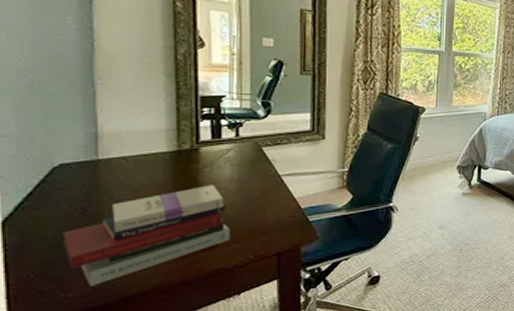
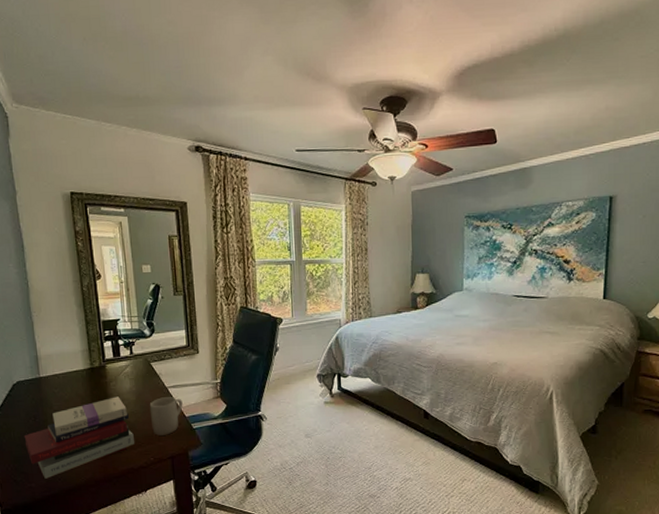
mug: none [254,186,299,230] -> present [149,397,183,436]

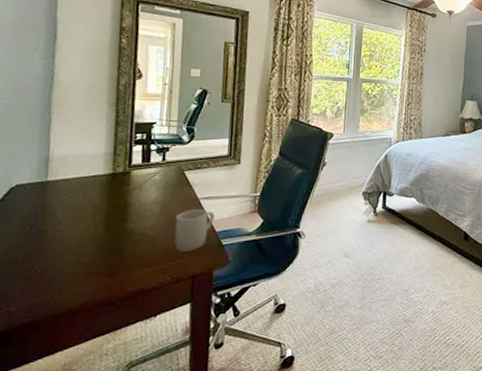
books: present [24,396,134,479] -> none [11,207,151,301]

